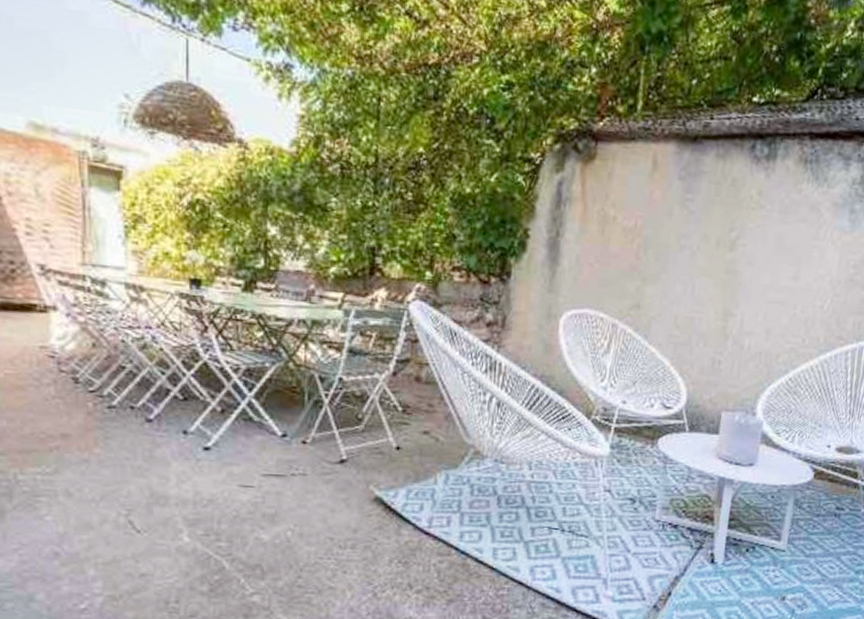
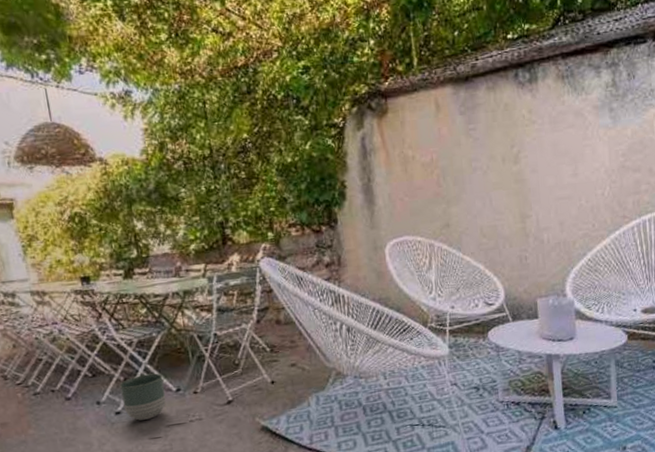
planter: none [213,409,269,463] -> present [119,373,166,421]

